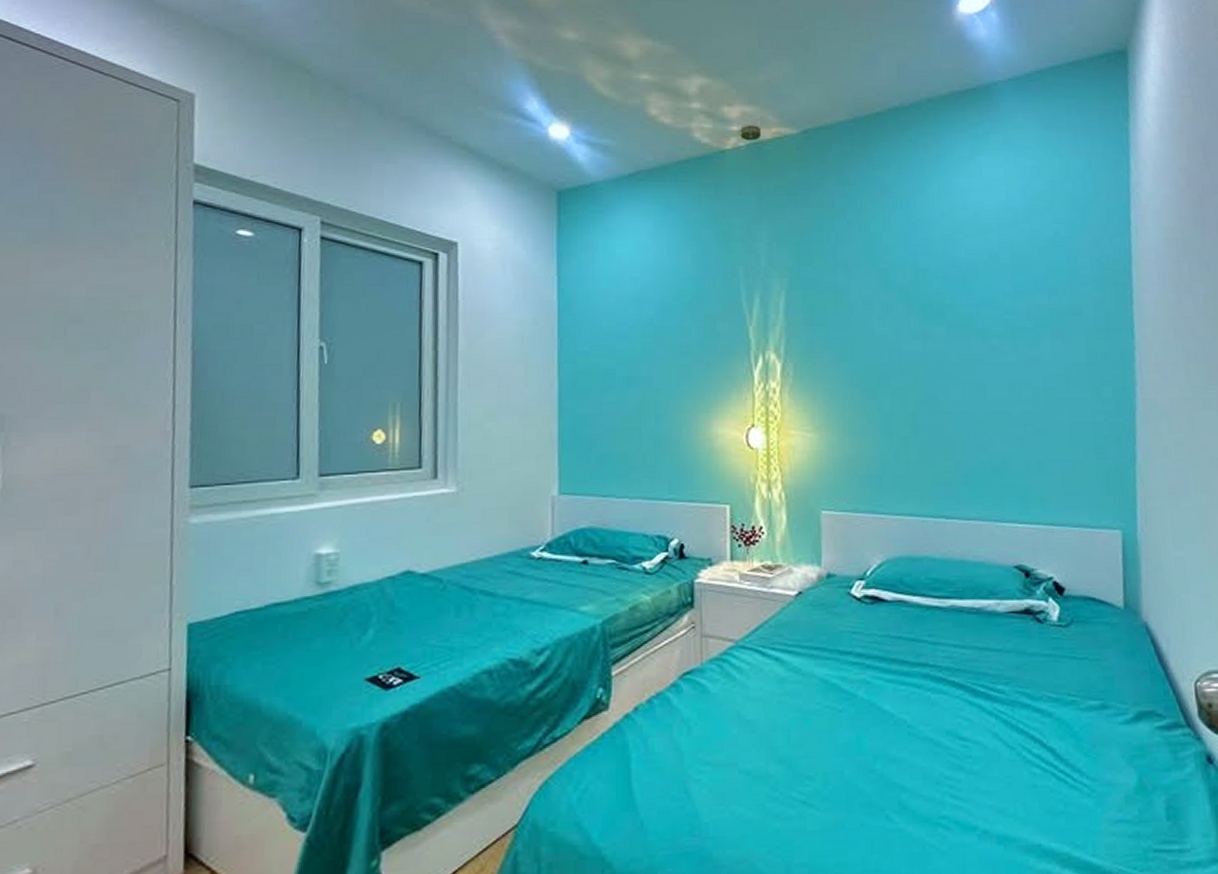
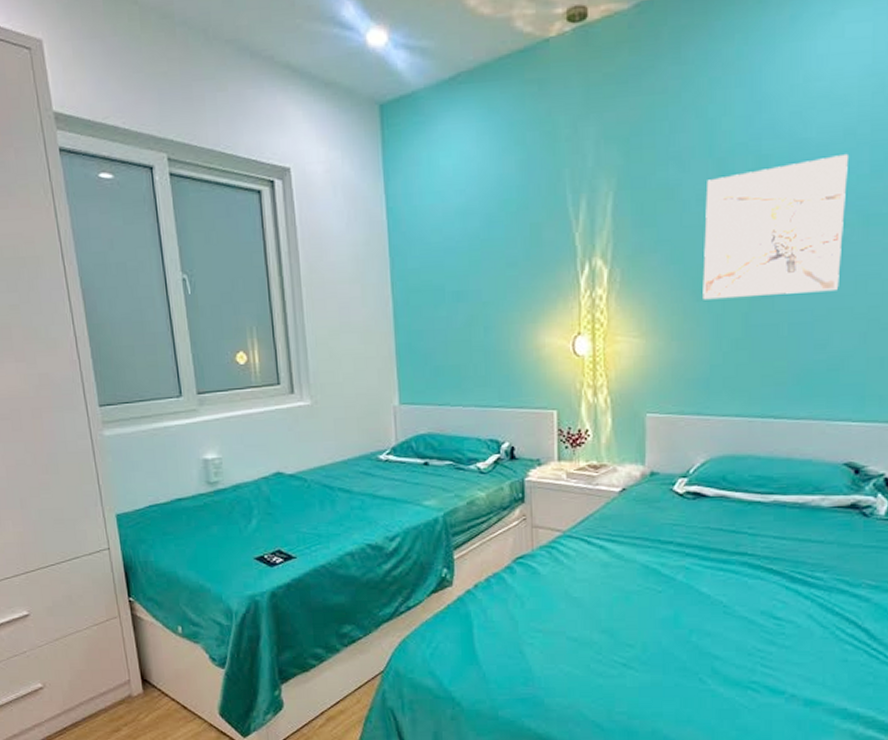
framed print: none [871,274,996,398] -> present [703,155,848,300]

